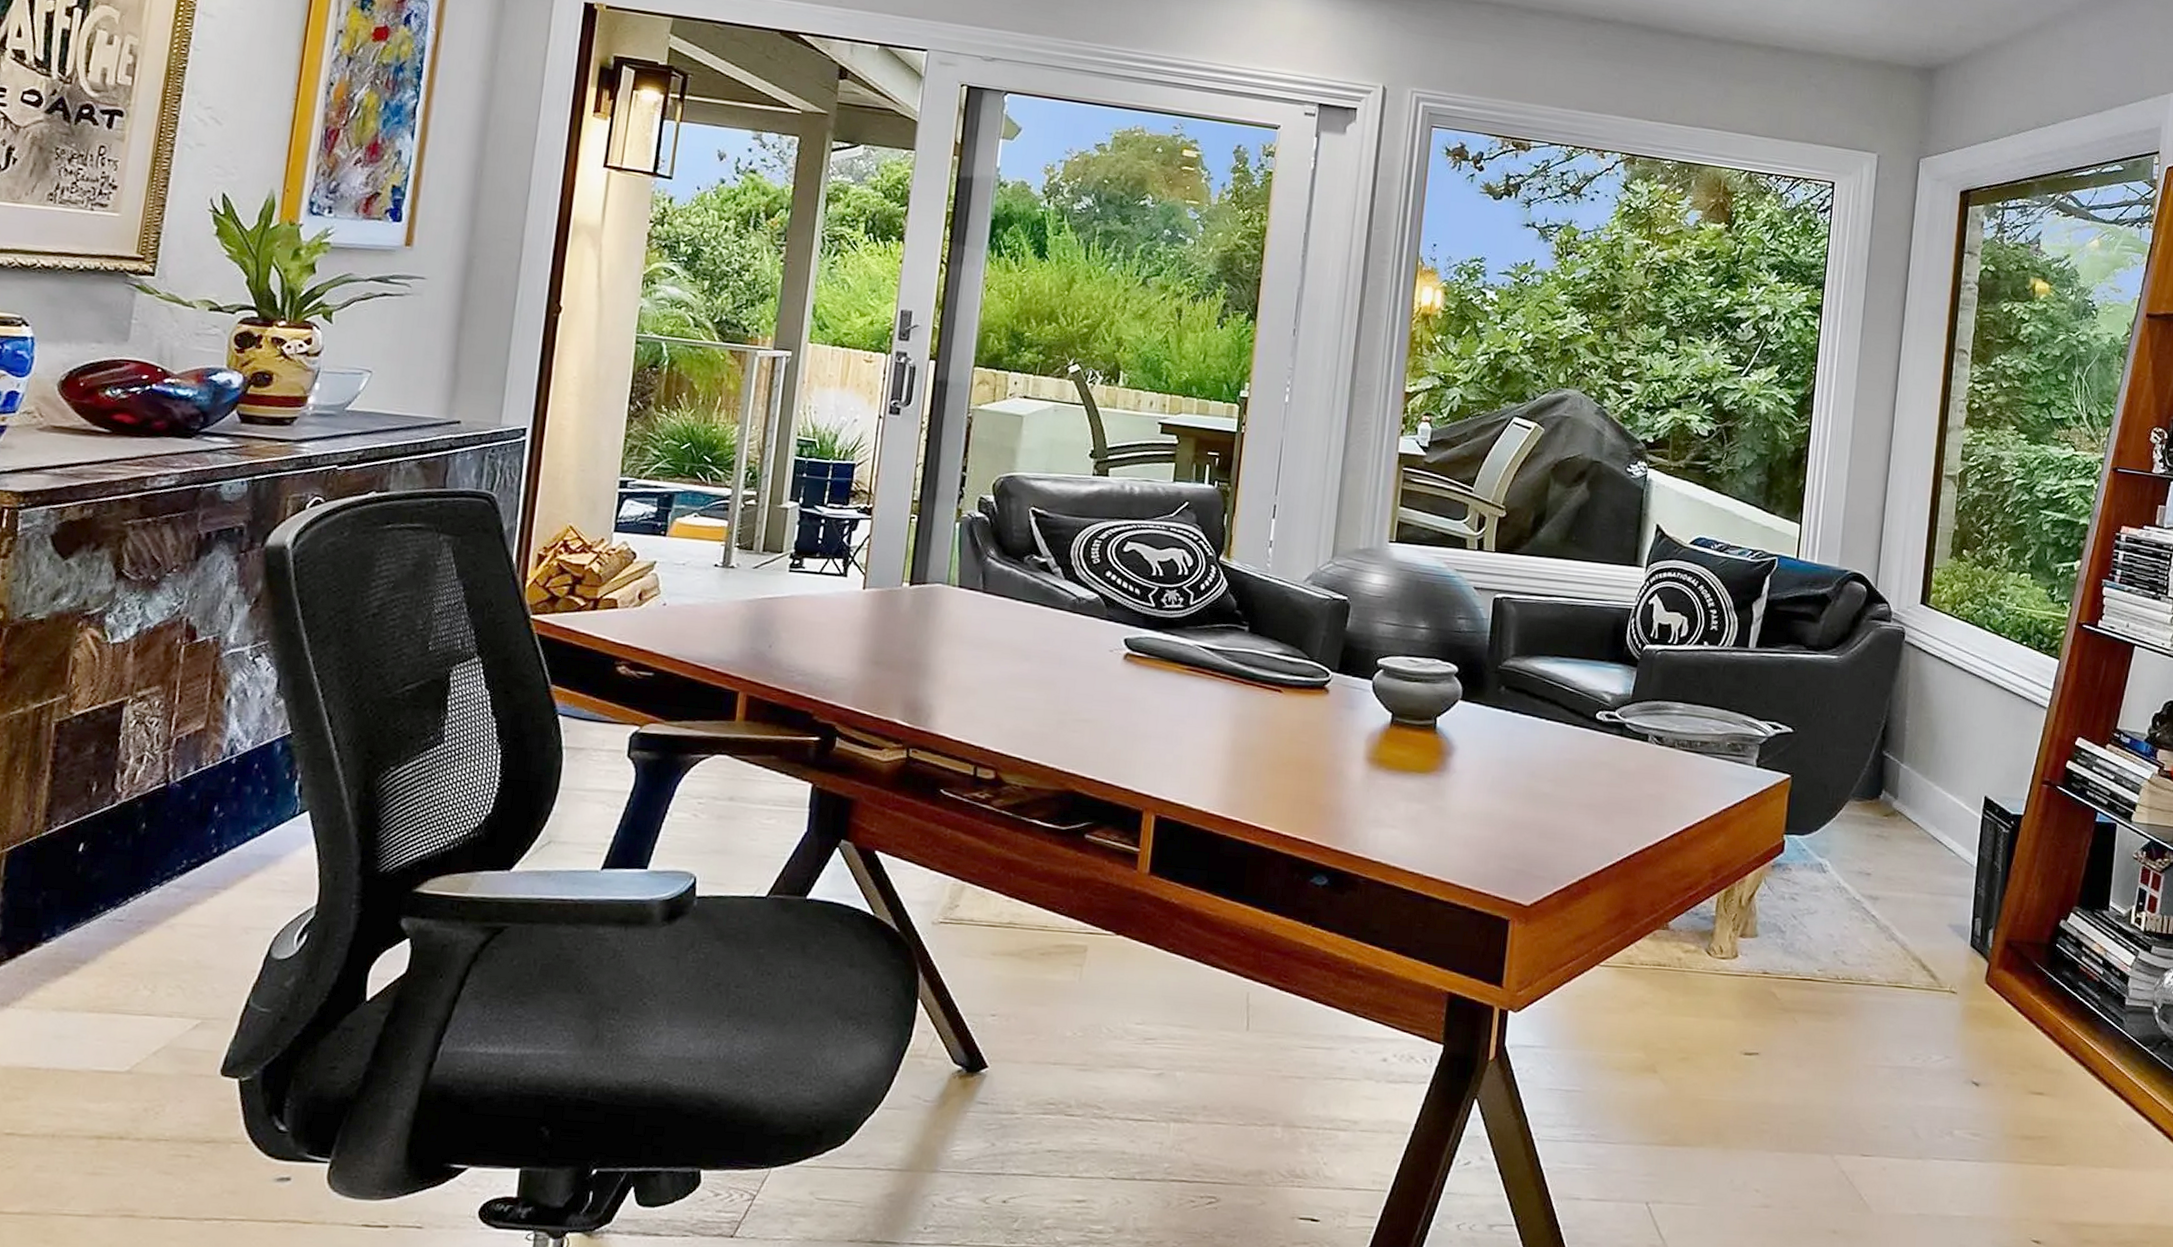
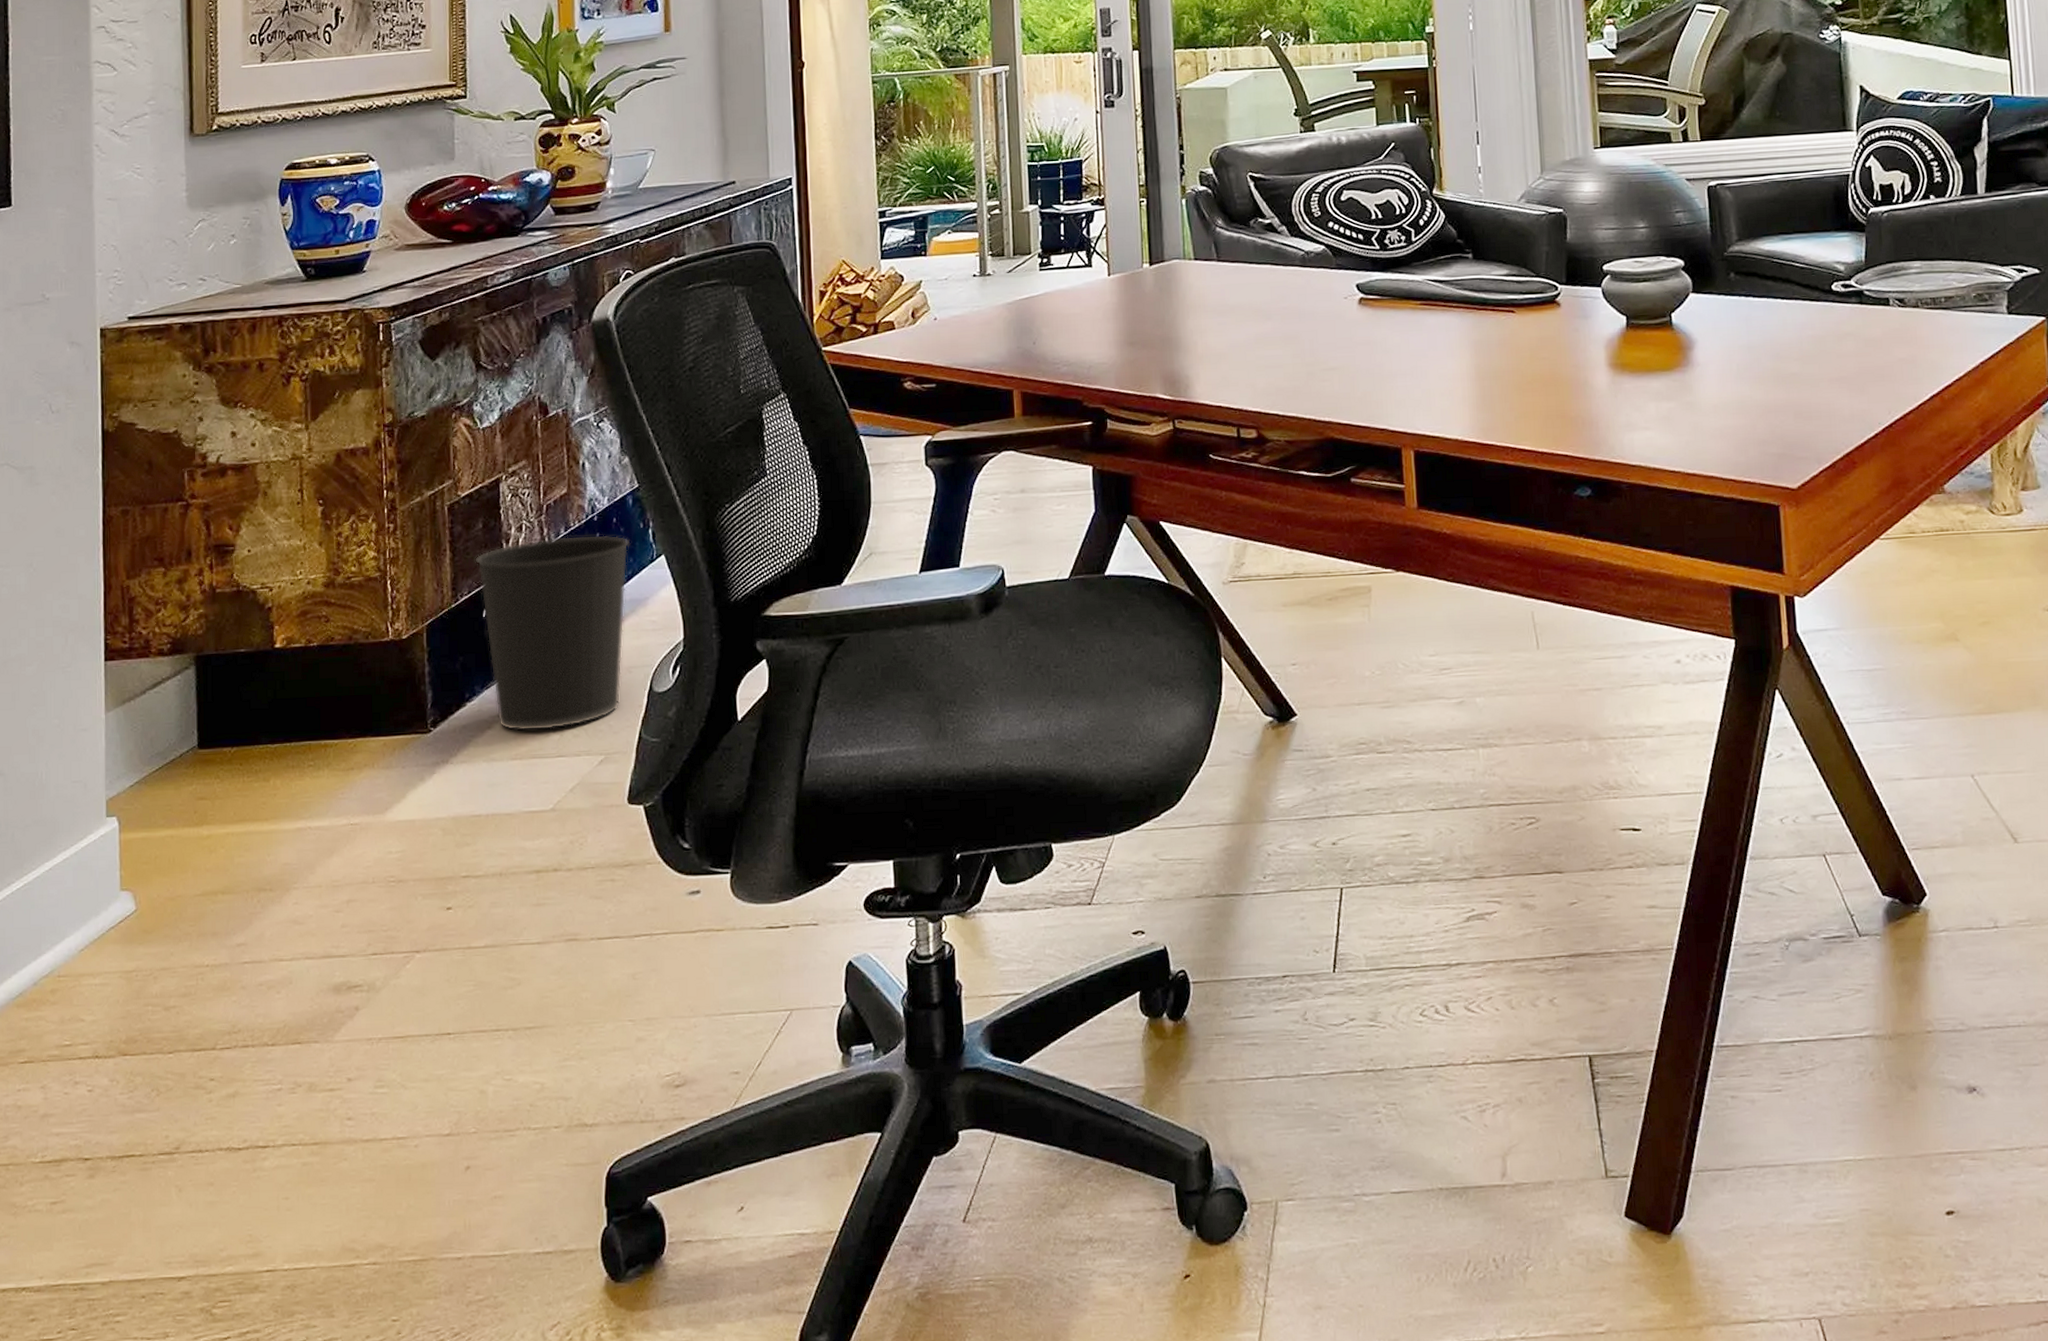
wastebasket: none [78,775,271,985] -> present [475,534,630,732]

